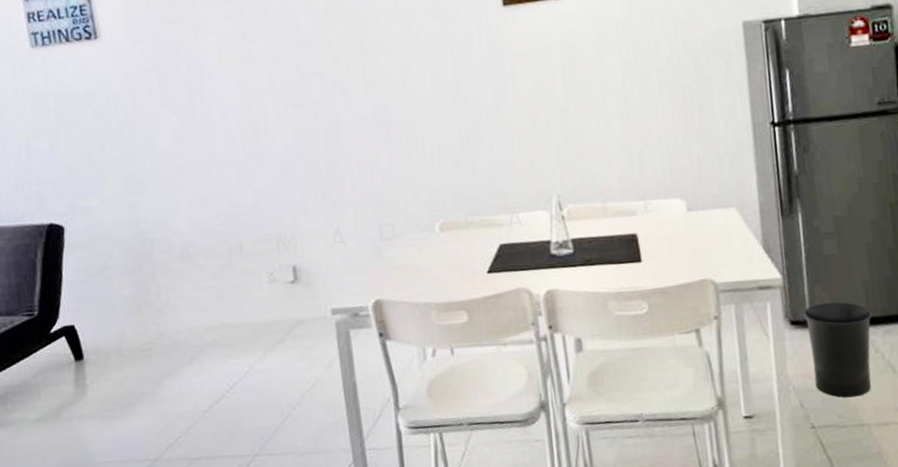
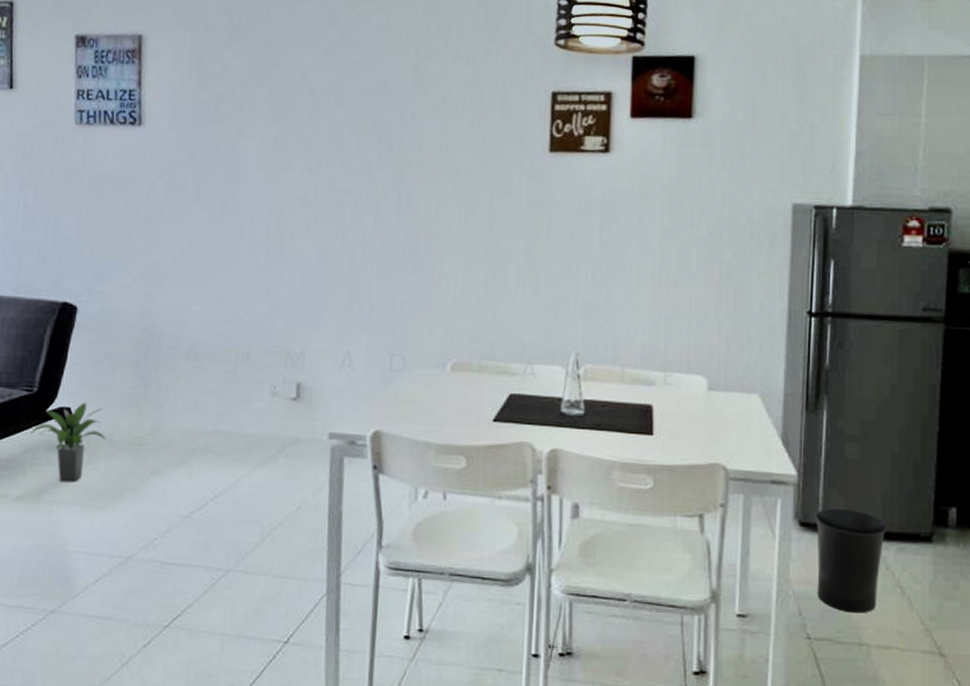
potted plant: none [38,318,114,398] -> present [30,402,106,482]

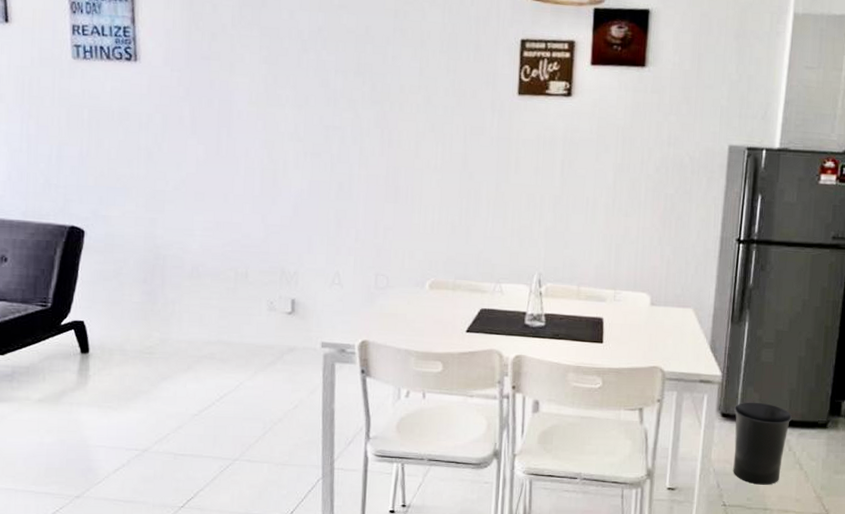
potted plant: present [30,402,106,482] -> none [47,316,119,387]

